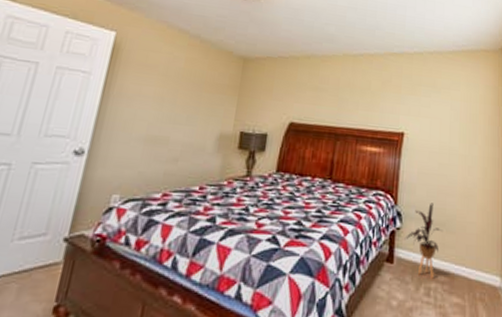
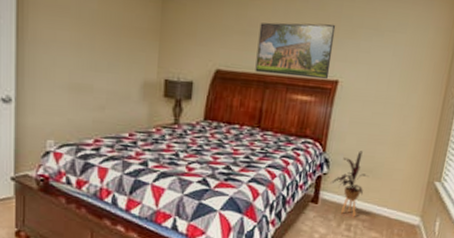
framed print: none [326,80,398,132] -> present [255,22,336,80]

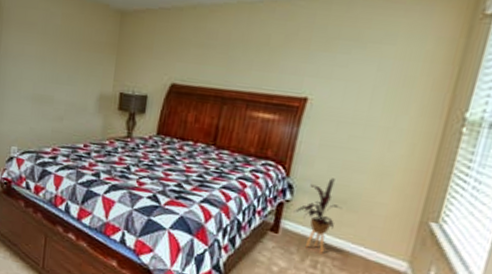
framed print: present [255,22,336,80] -> none [212,34,307,97]

